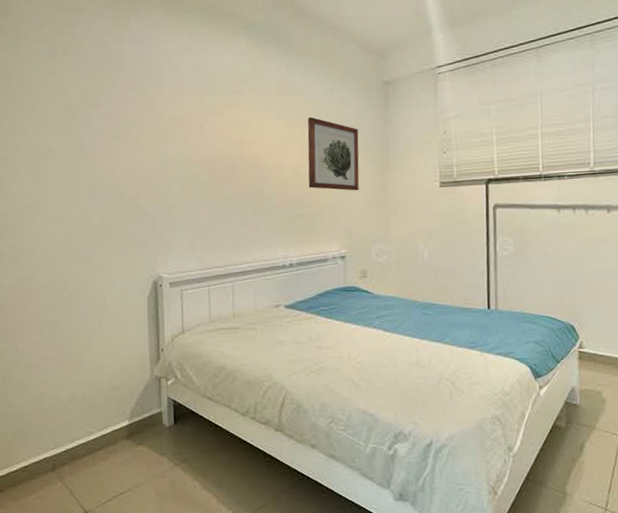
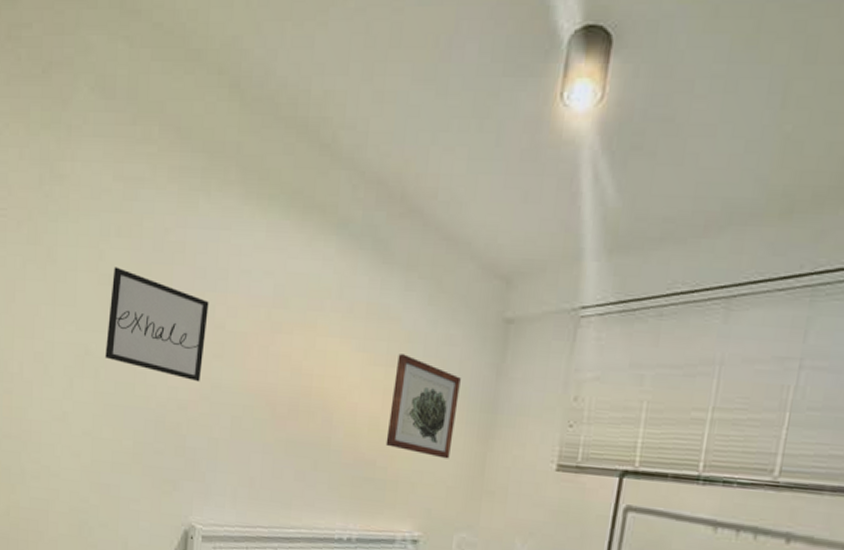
wall art: none [63,79,151,161] -> present [105,266,209,382]

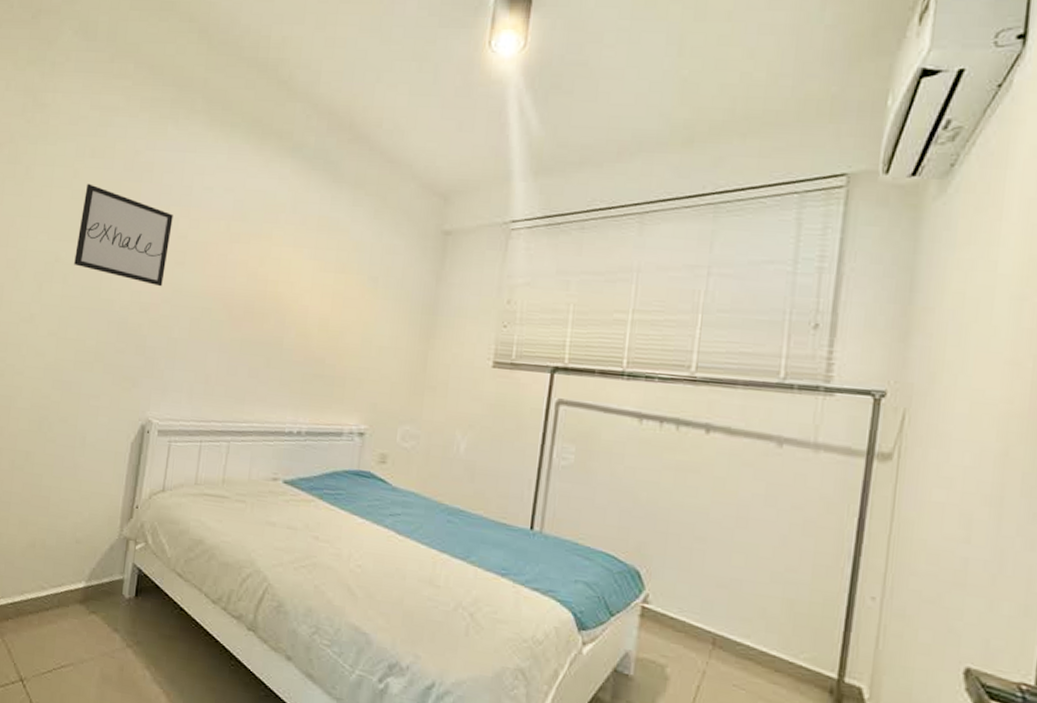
wall art: present [385,354,461,459] -> none [334,262,404,357]

